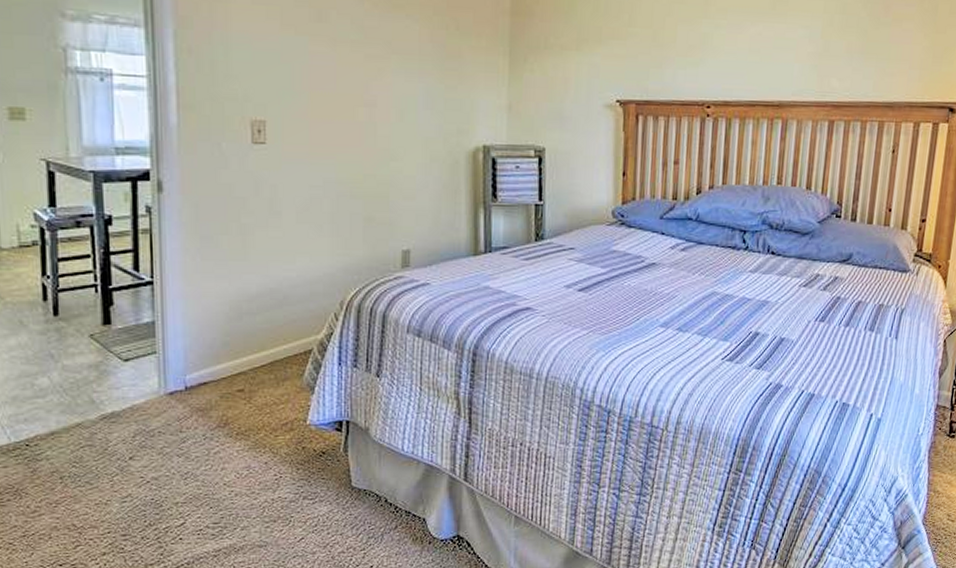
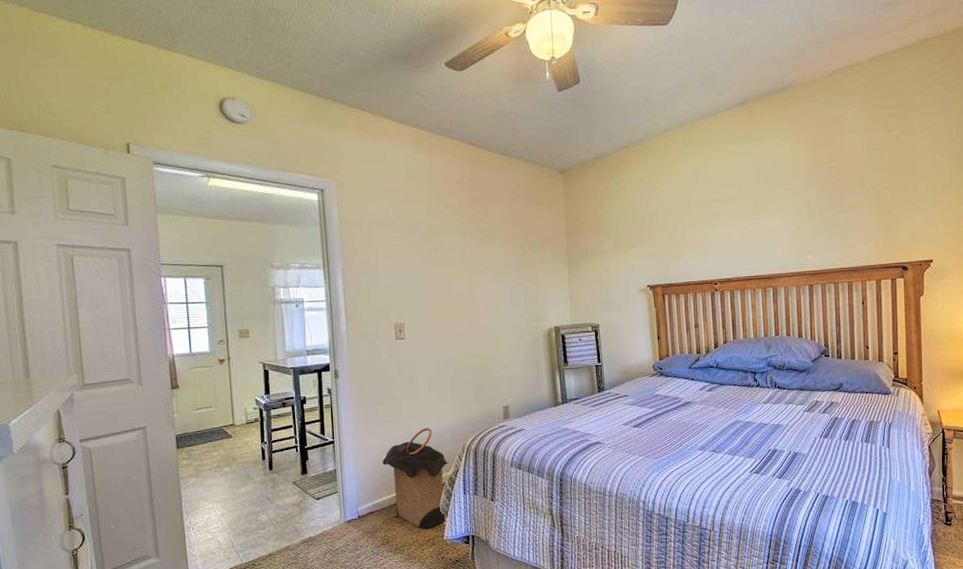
laundry hamper: none [224,272,321,410] -> present [382,427,450,530]

